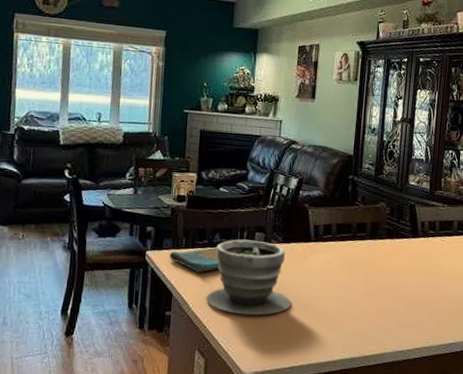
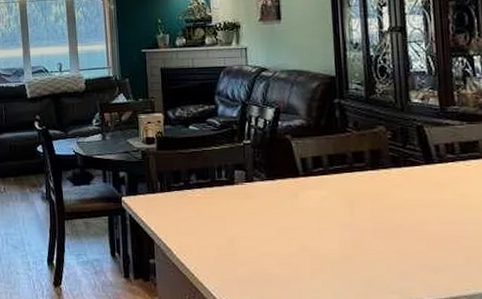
dish towel: present [169,248,220,273] -> none [145,190,200,217]
planter: present [206,239,292,316] -> none [190,179,287,262]

